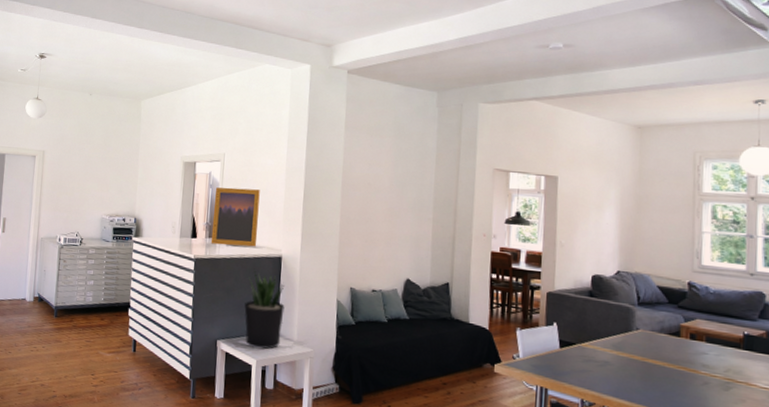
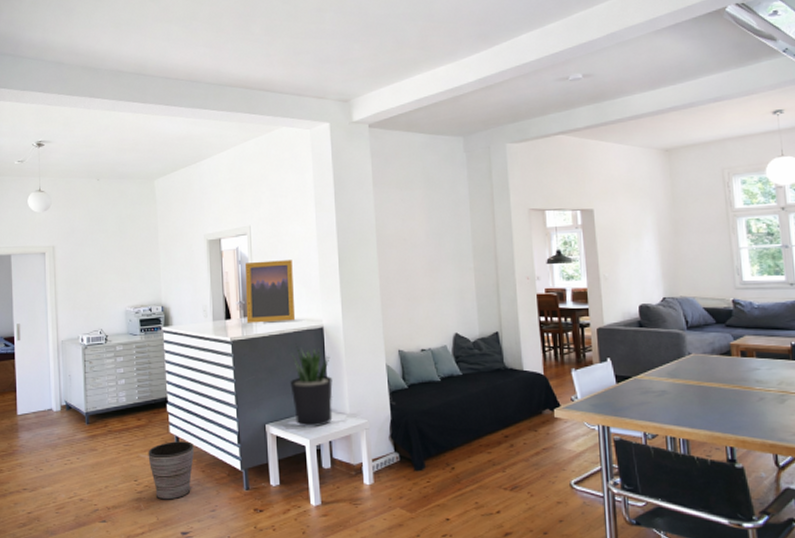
planter pot: none [106,343,149,398] -> present [148,441,194,500]

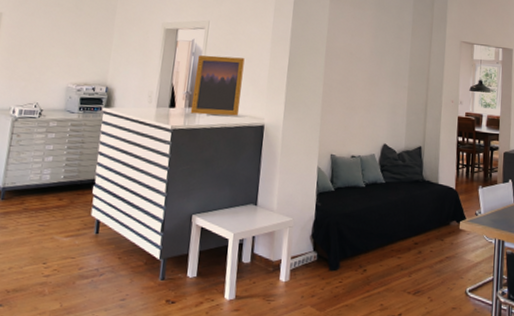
planter pot: present [148,441,194,500] -> none [62,225,114,286]
planter: present [290,343,333,426] -> none [223,138,266,221]

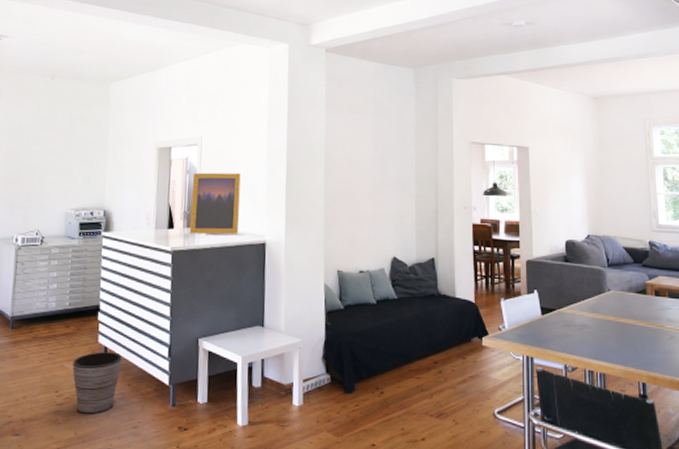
planter pot: none [62,225,114,286] -> present [72,352,122,414]

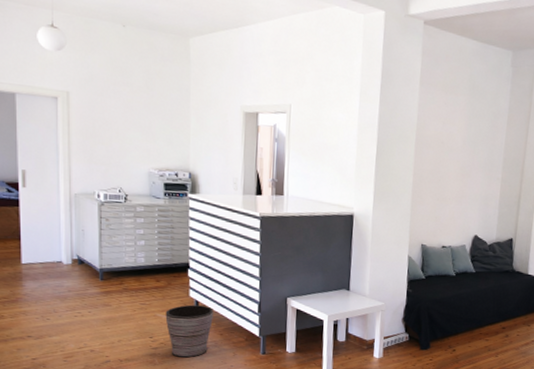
picture frame: present [189,172,241,235] -> none [277,141,330,205]

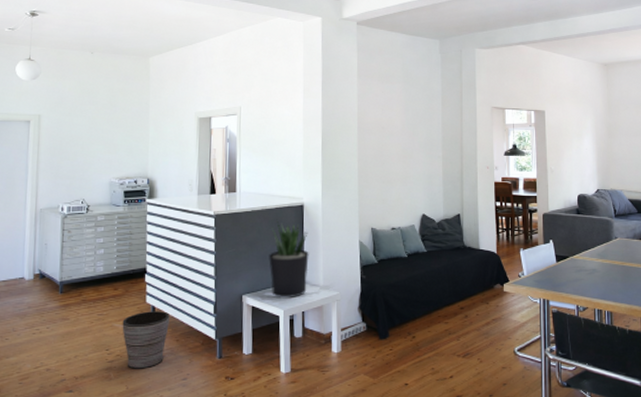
planter: none [315,226,357,304] -> present [269,219,309,297]

